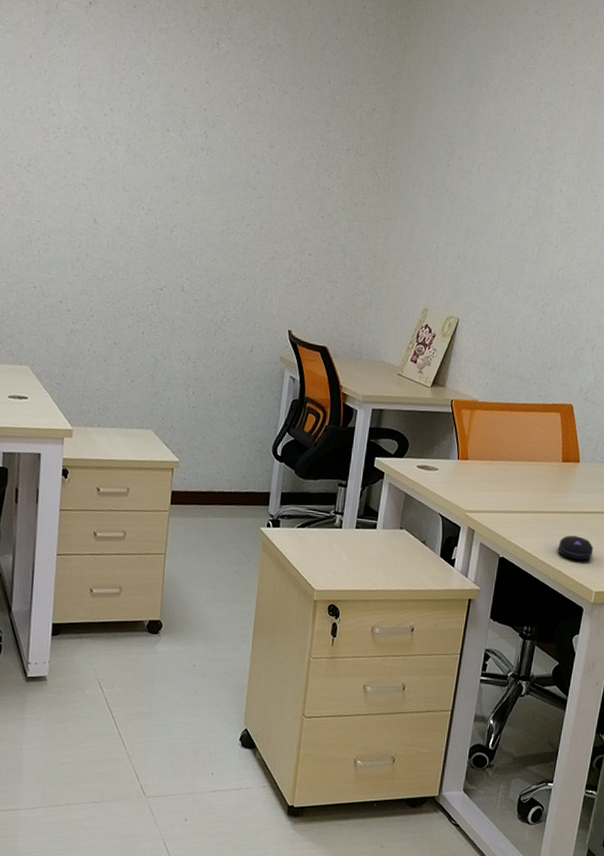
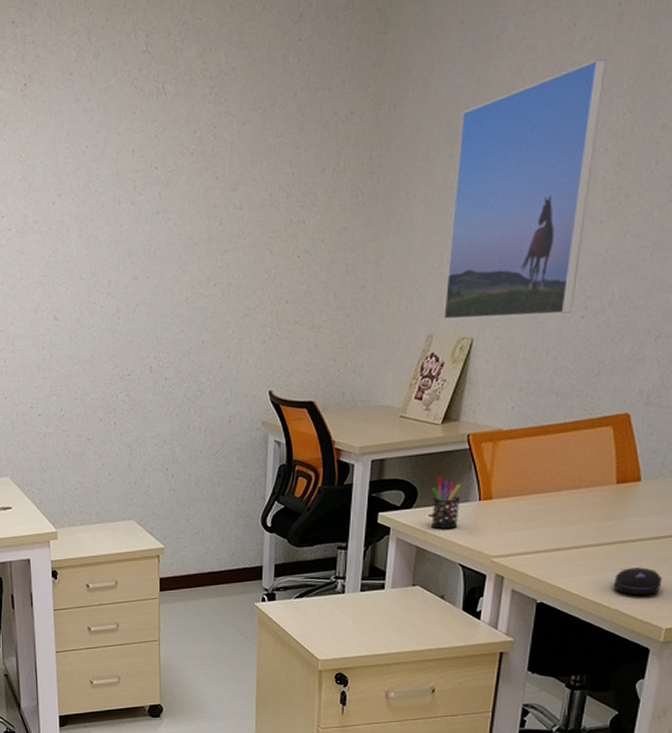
pen holder: none [418,433,444,481] -> present [431,476,461,529]
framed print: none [437,120,563,314] -> present [444,58,608,320]

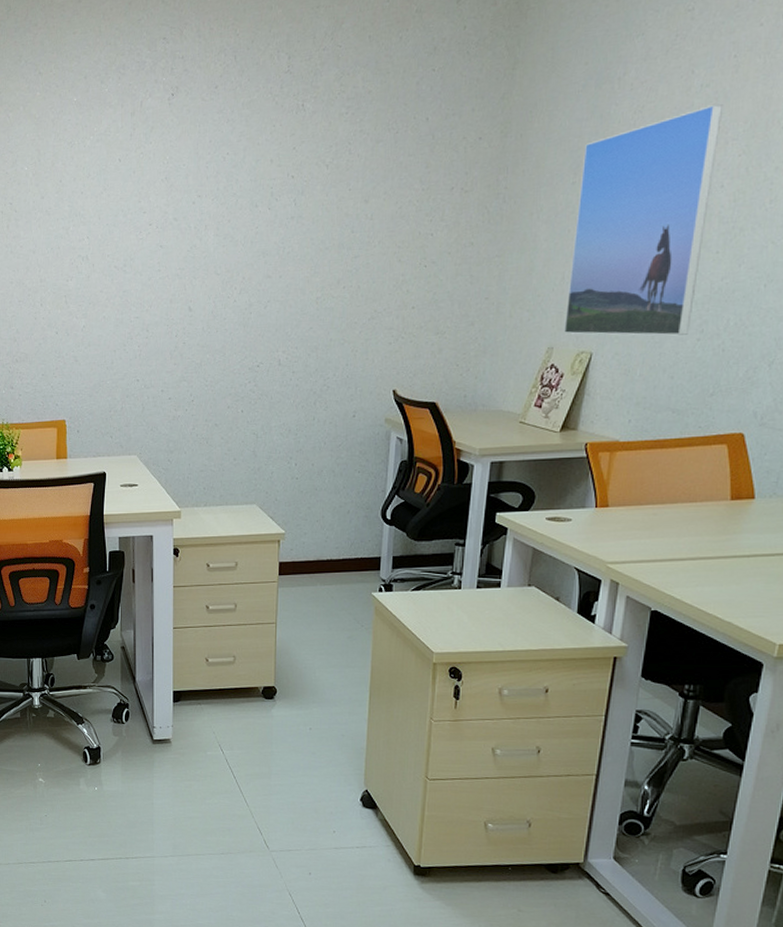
pen holder: present [431,476,461,529] -> none [548,482,578,533]
computer mouse: present [615,567,663,596] -> none [729,582,776,610]

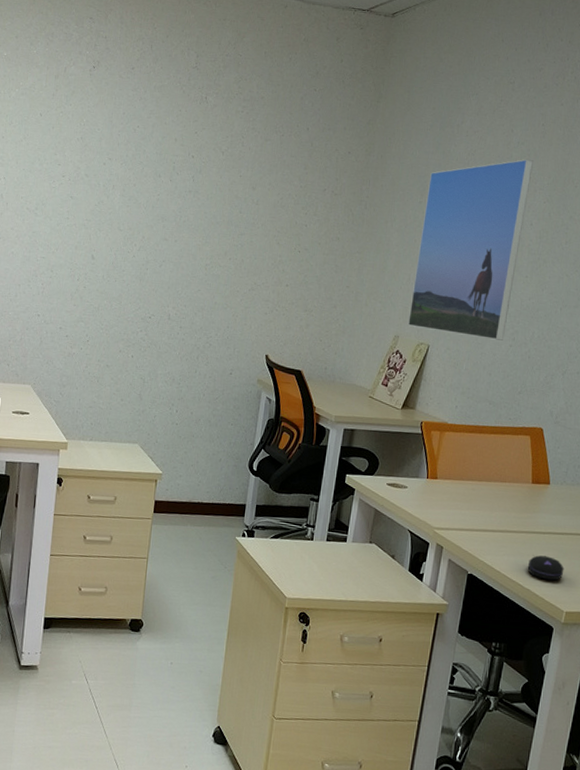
computer mouse: none [729,582,776,610] -> present [528,555,564,581]

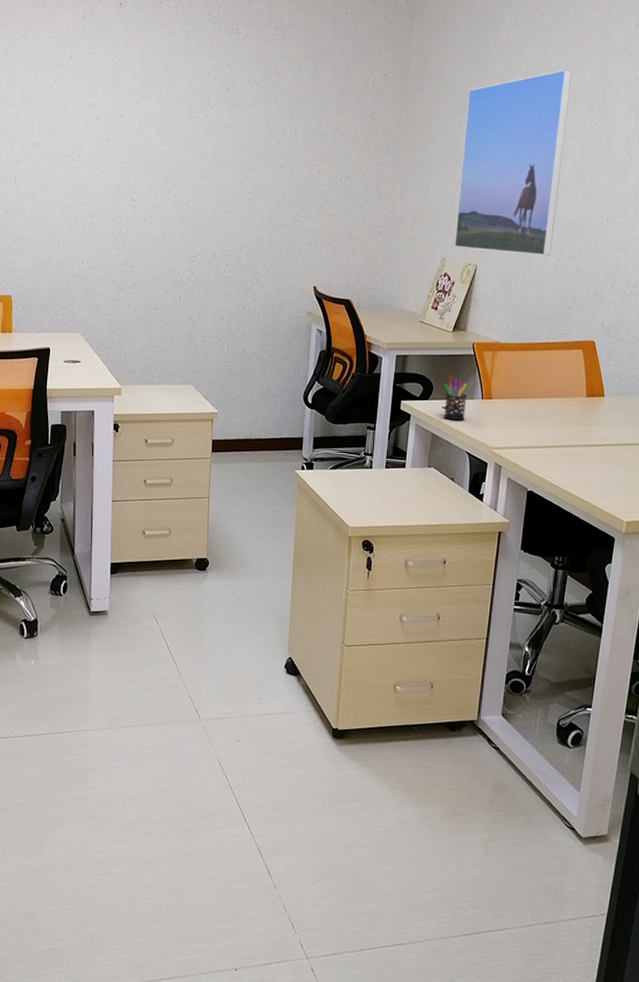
pen holder: none [388,452,413,499] -> present [444,375,468,421]
computer mouse: present [528,555,564,581] -> none [587,468,623,492]

